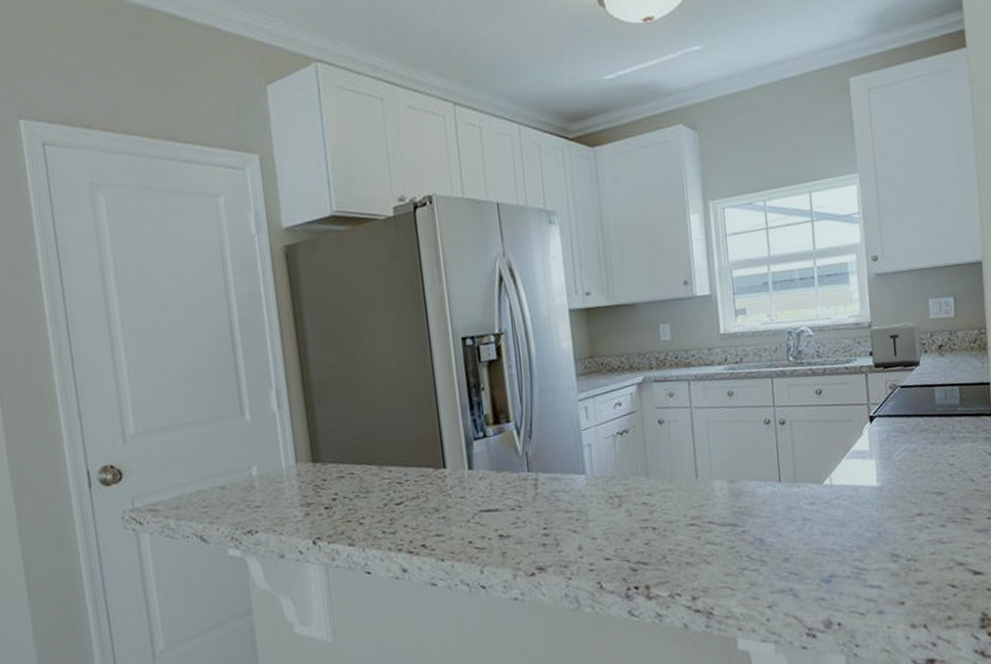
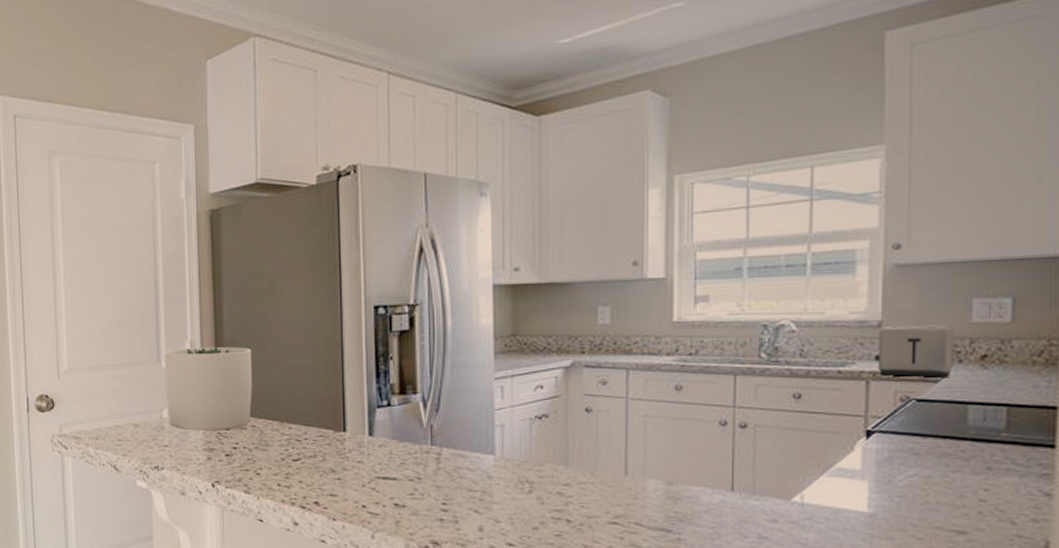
planter: none [247,390,348,486] -> present [164,346,253,431]

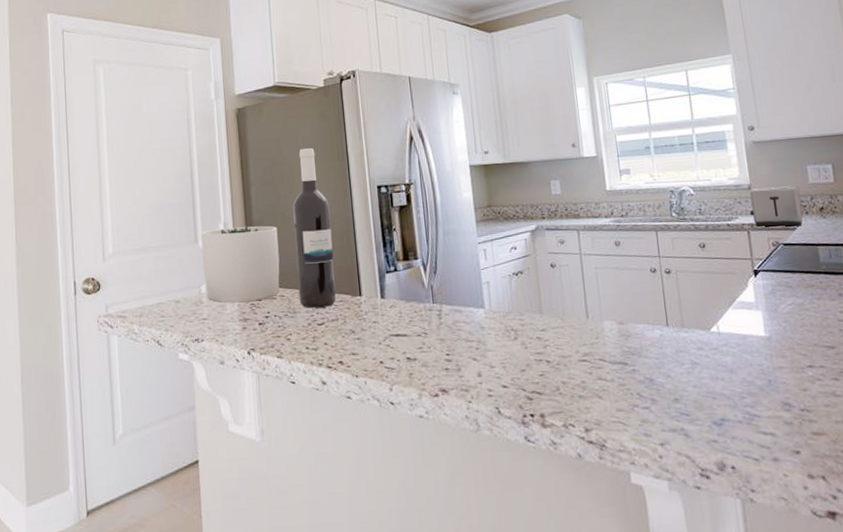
wine bottle: none [271,259,316,442] -> present [293,148,336,308]

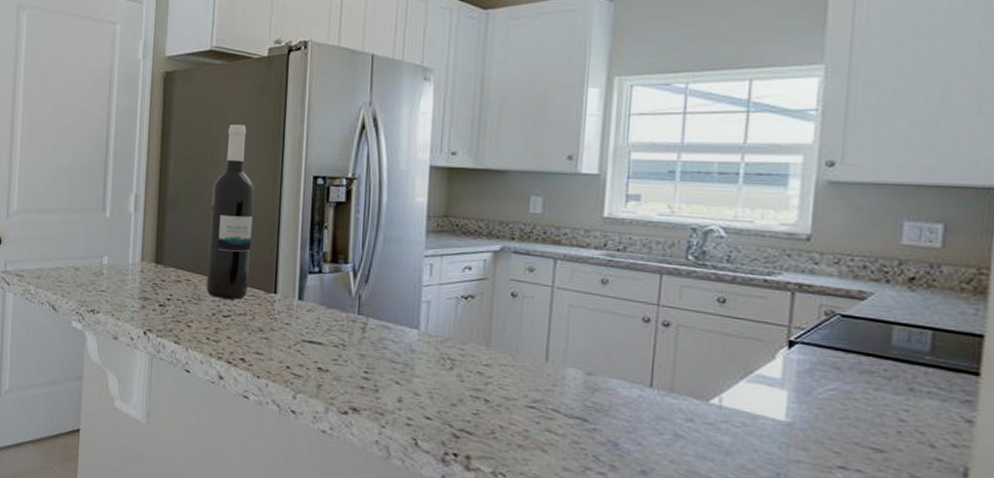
planter: present [200,225,280,303] -> none [107,200,192,282]
toaster: present [749,185,804,227] -> none [800,239,885,296]

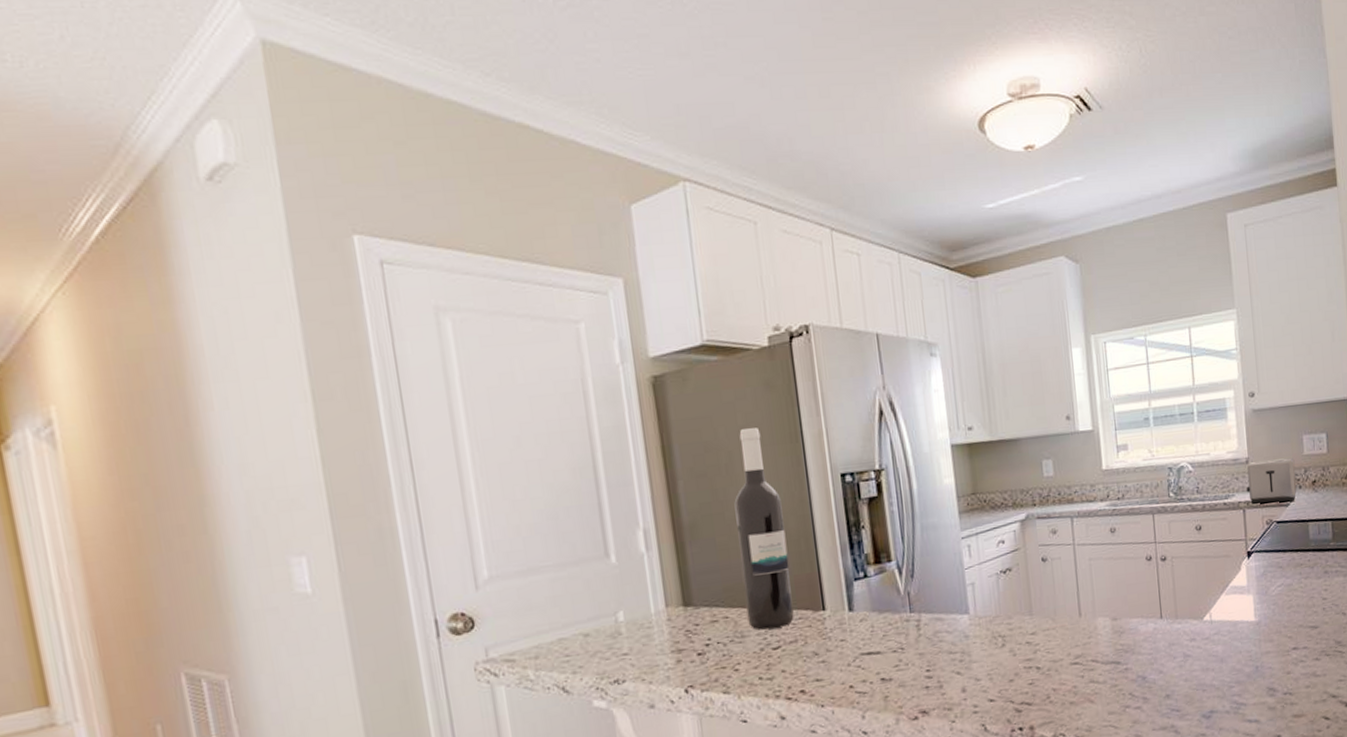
toaster: none [800,239,885,296] -> present [1245,457,1297,505]

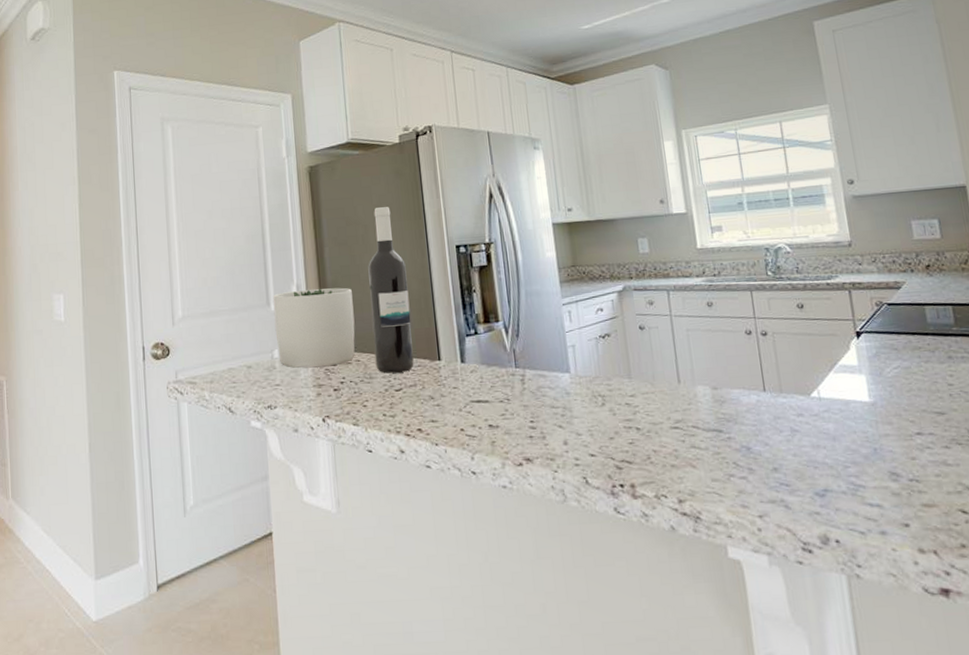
planter: none [612,530,722,632] -> present [273,287,355,369]
toaster: present [1245,457,1297,505] -> none [850,242,909,287]

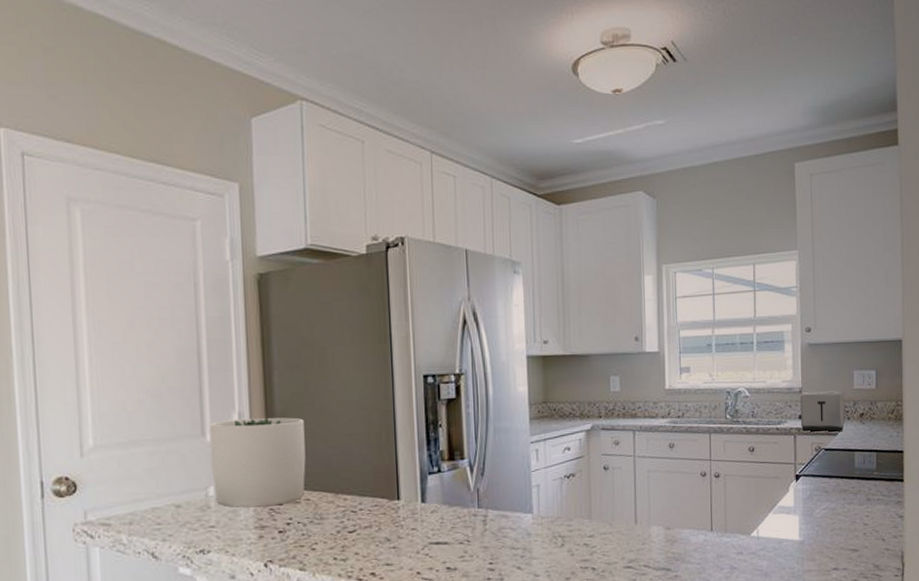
wine bottle: present [368,207,414,374] -> none [324,327,371,514]
toaster: none [850,242,909,287] -> present [798,390,846,432]

